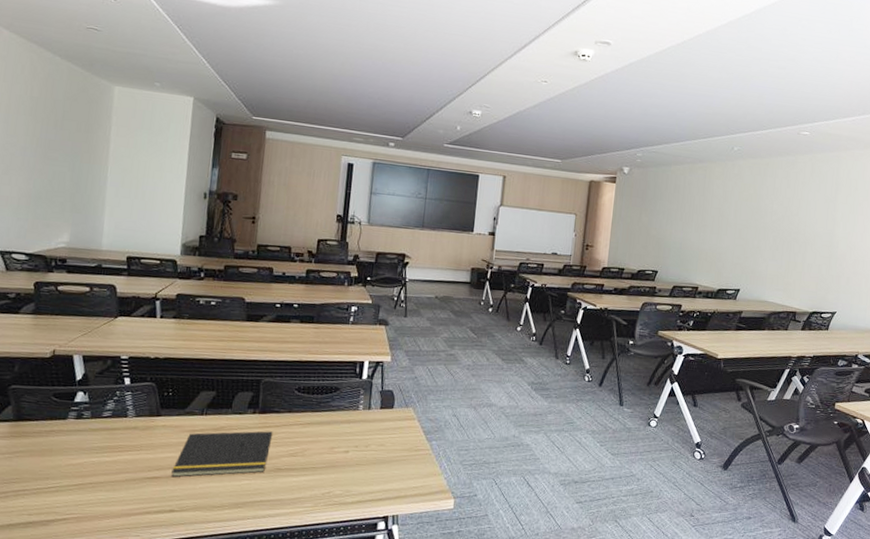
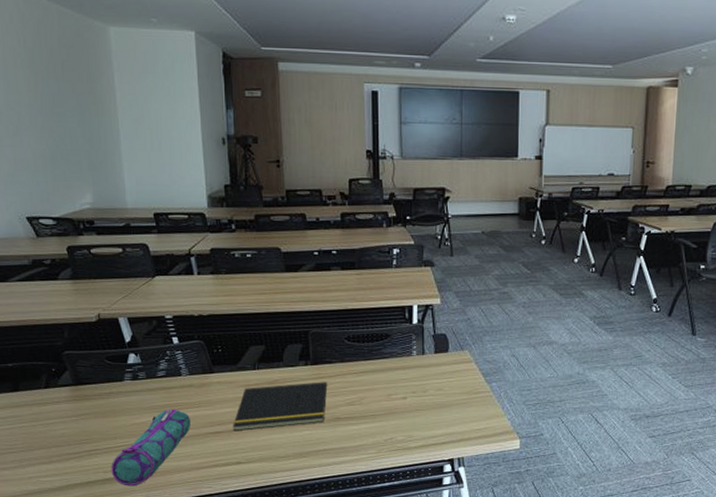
pencil case: none [36,450,130,532] -> present [111,408,192,487]

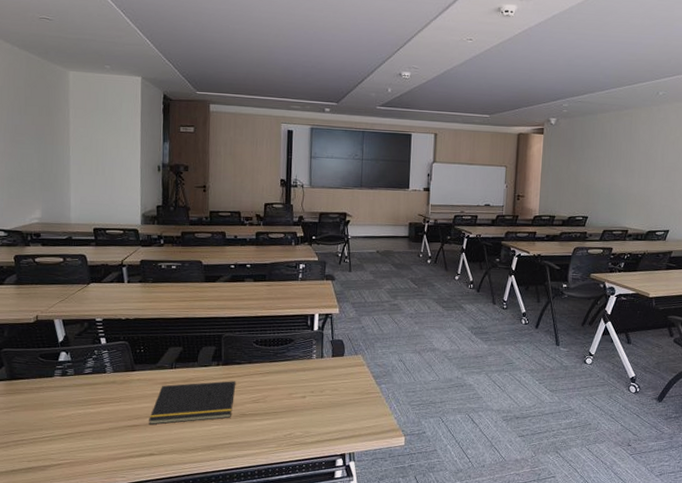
pencil case: present [111,408,192,487] -> none [34,403,112,475]

